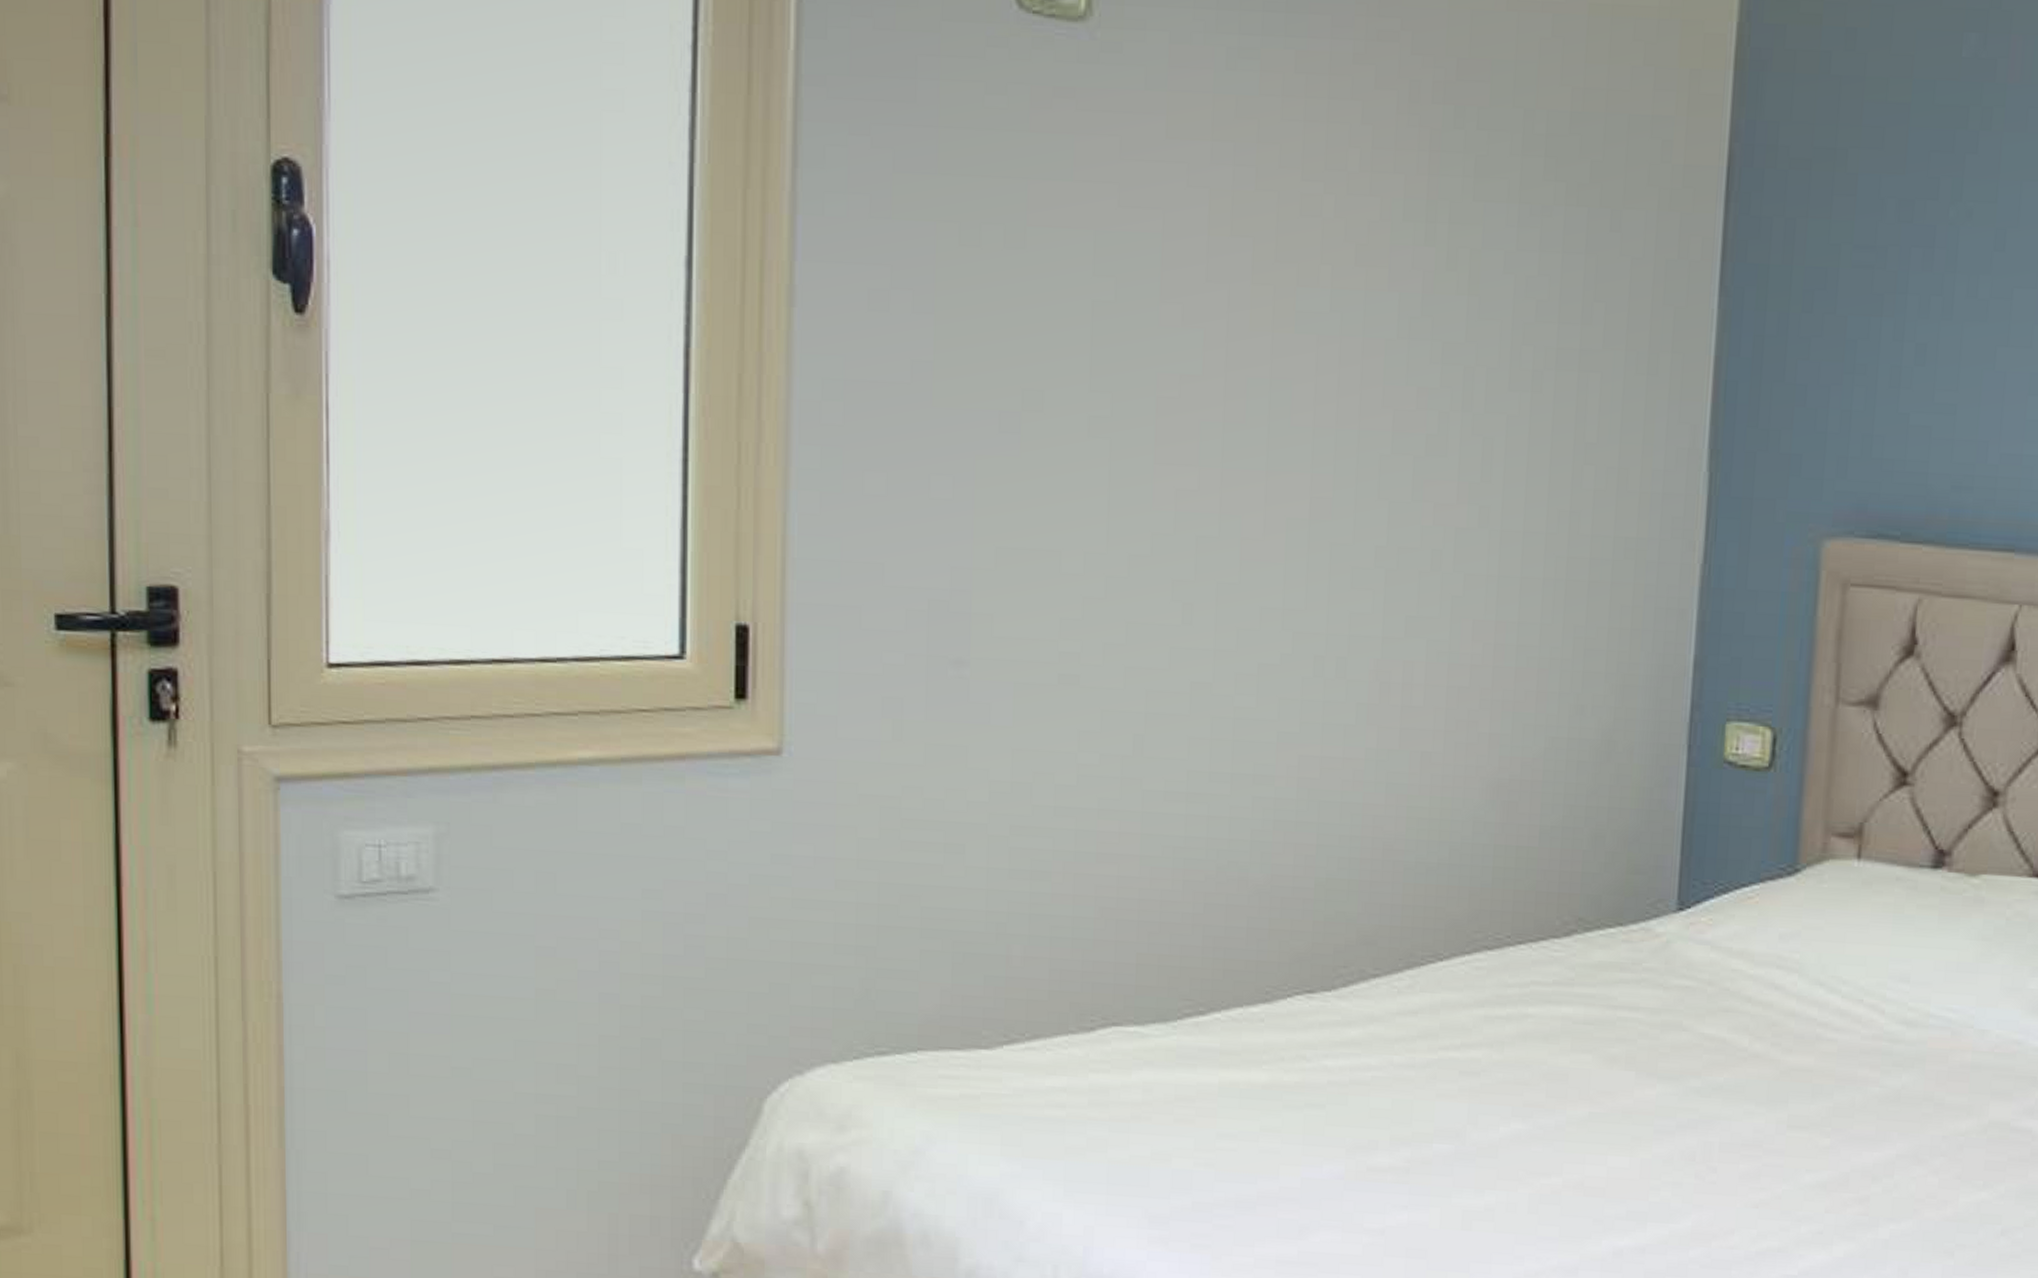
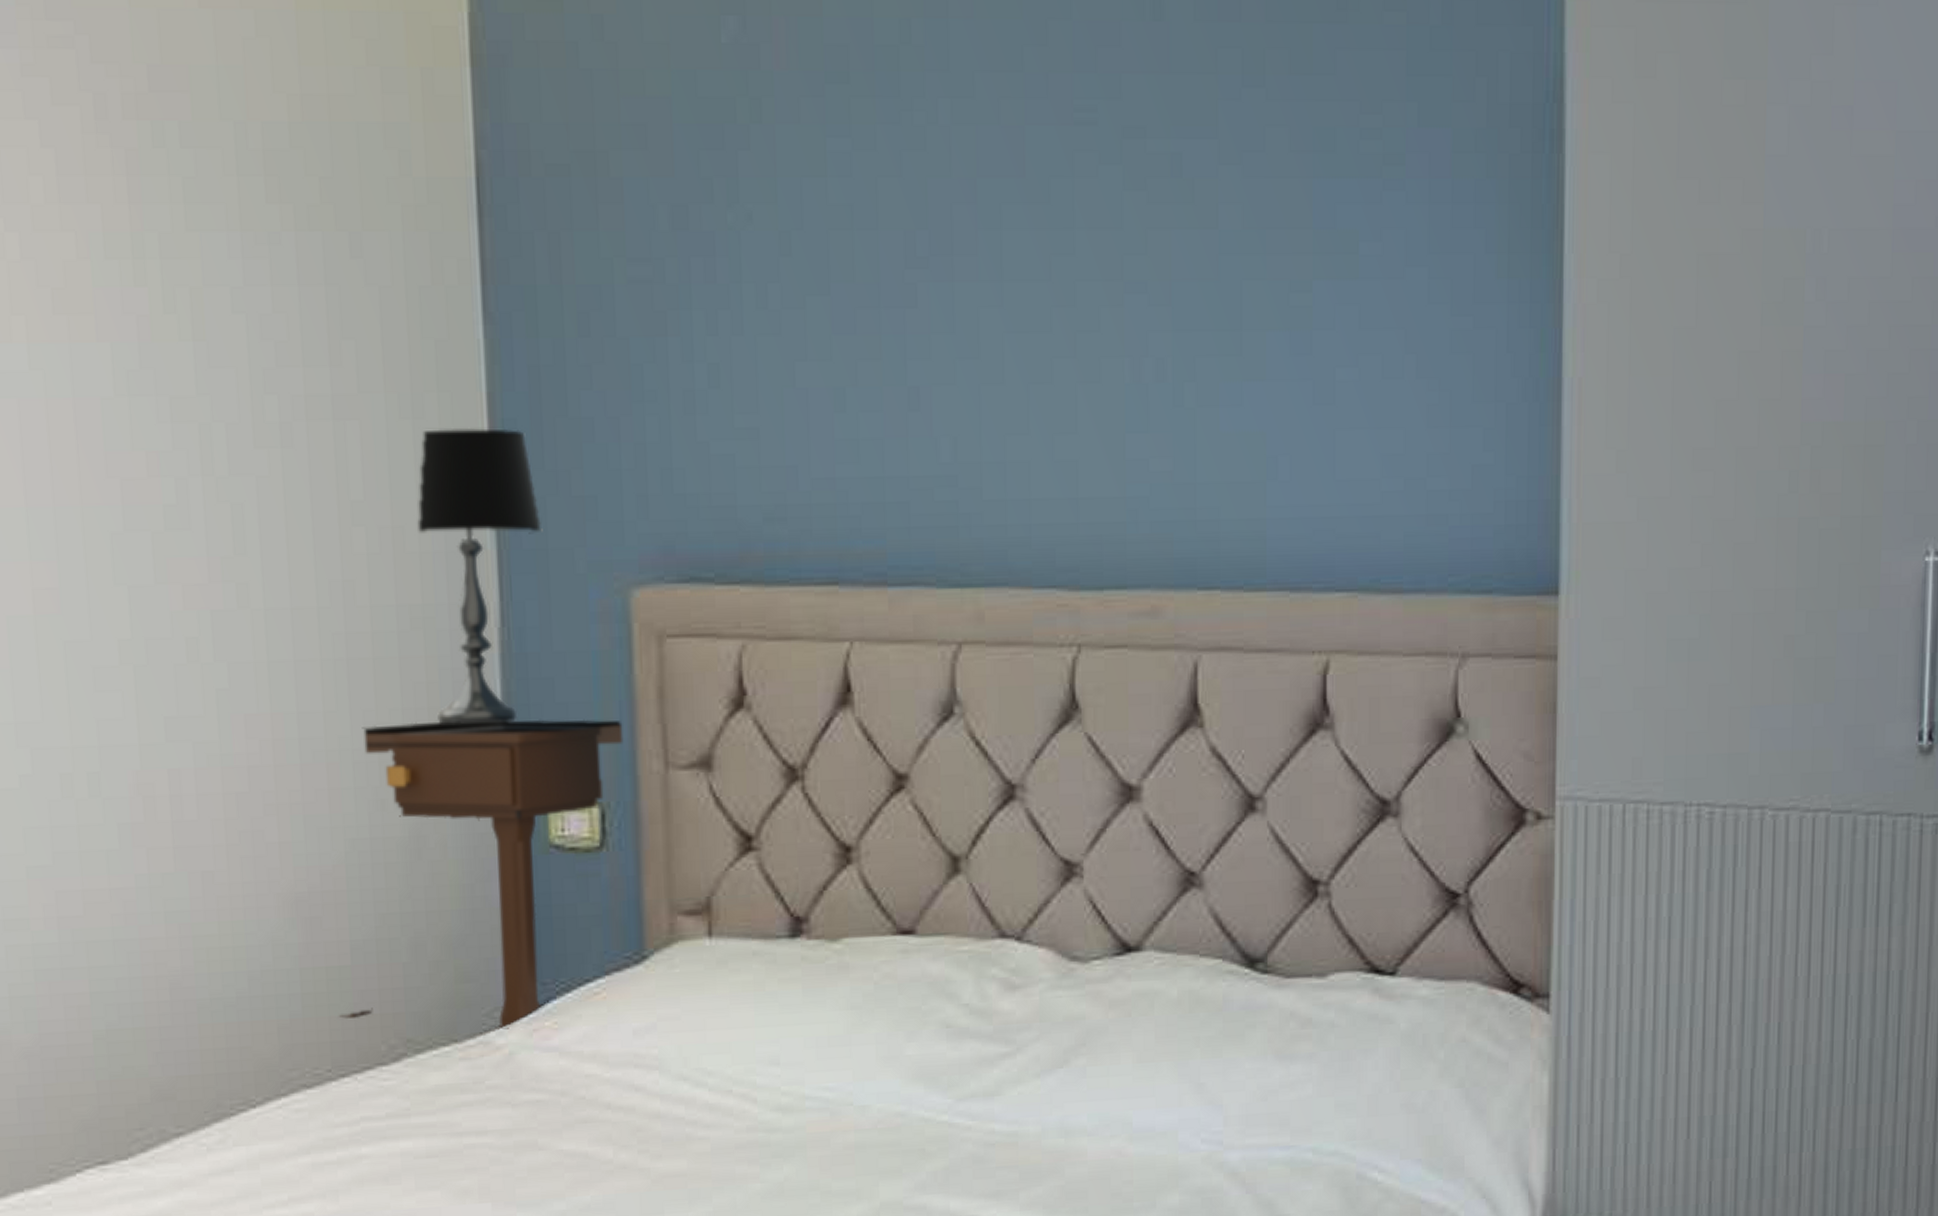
nightstand: none [1523,640,1802,920] -> present [339,719,624,1029]
table lamp: none [1637,385,1750,648] -> present [417,428,543,724]

